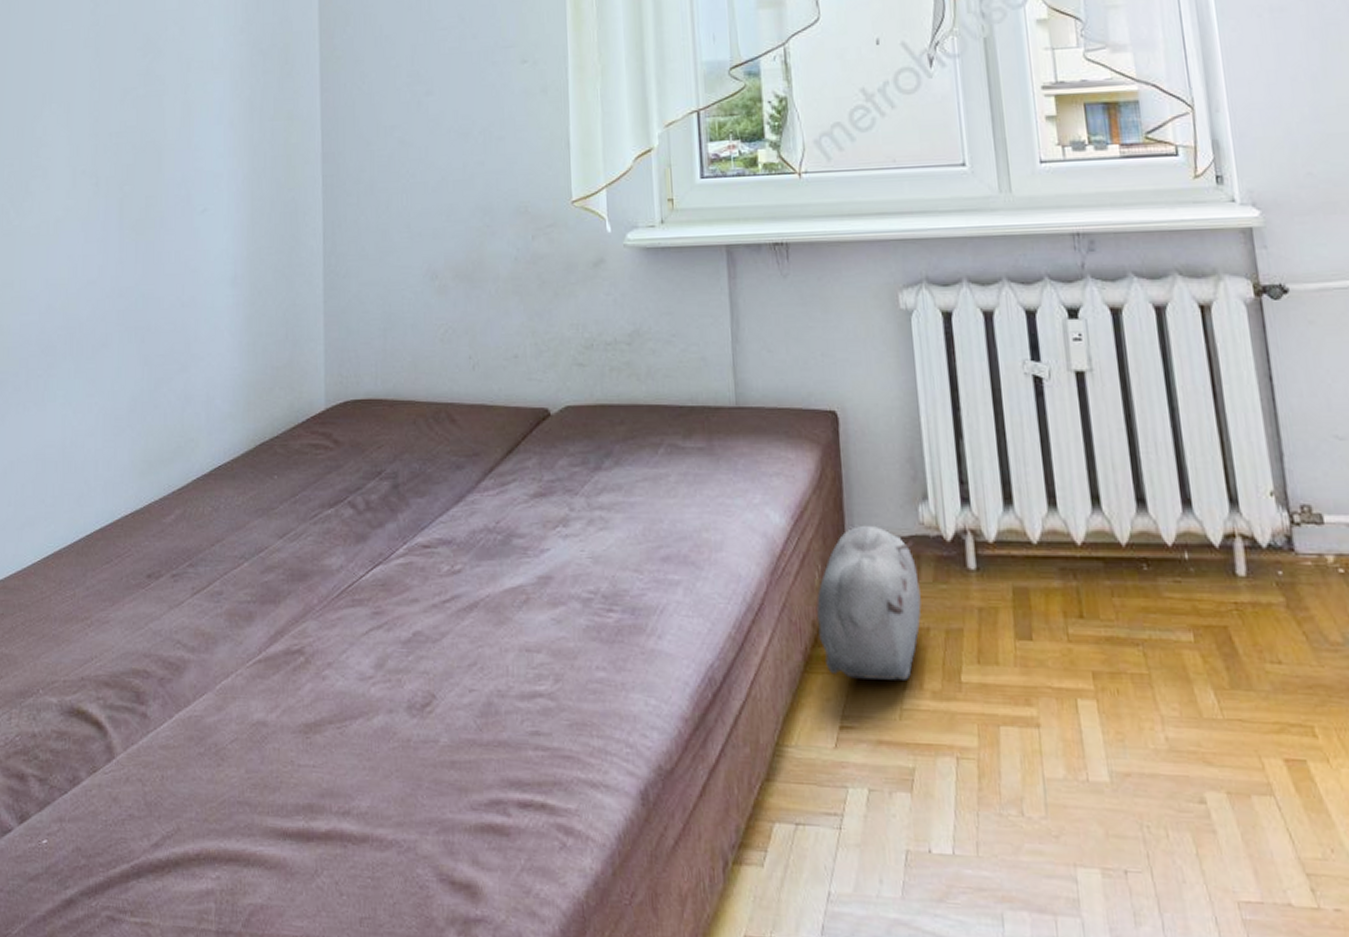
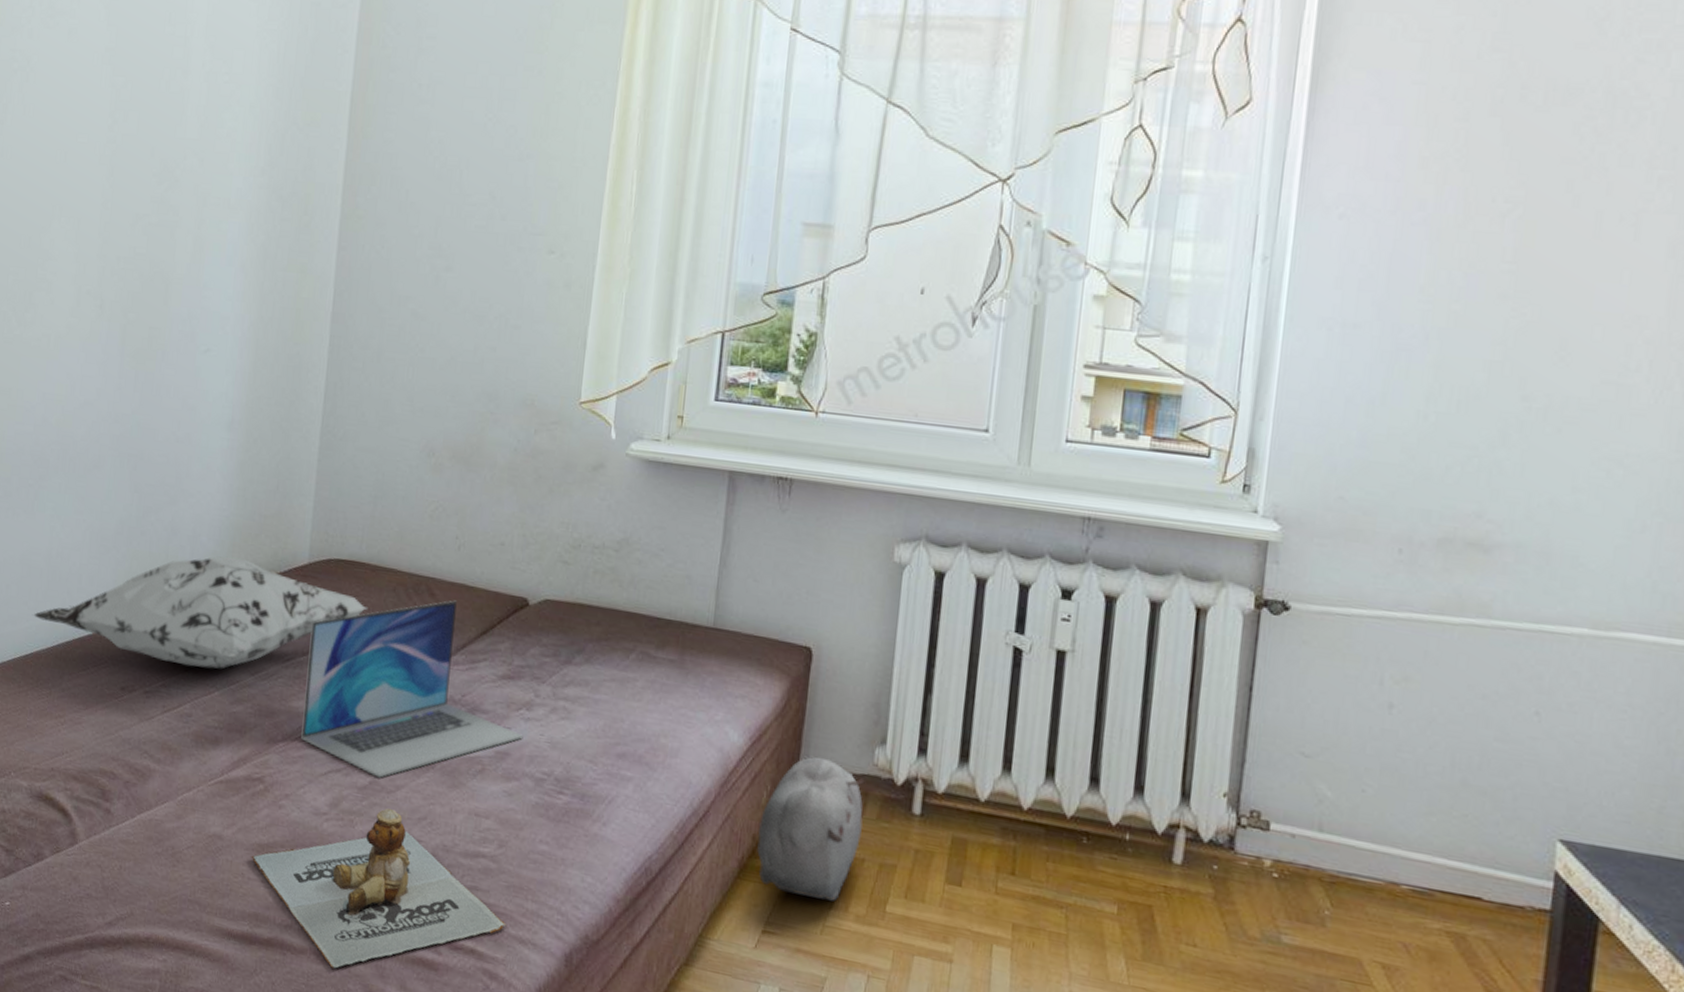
decorative pillow: none [49,416,390,540] -> present [32,556,368,669]
teddy bear: none [299,660,575,853] -> present [251,808,507,969]
laptop: none [335,423,564,627] -> present [301,600,524,778]

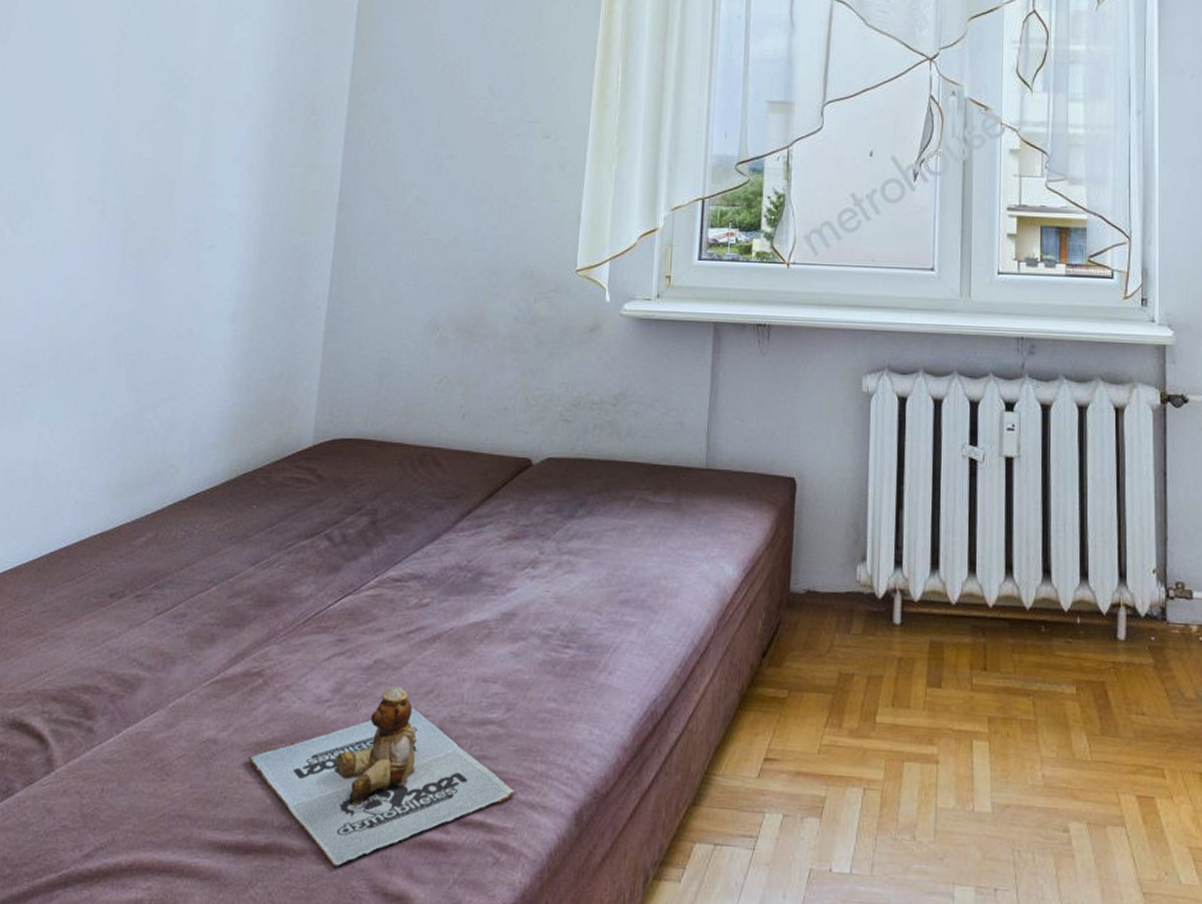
decorative pillow: present [32,556,368,669] -> none [13,447,373,564]
laptop: present [301,600,524,778] -> none [303,467,529,656]
plush toy: present [757,757,865,901] -> none [755,581,850,720]

